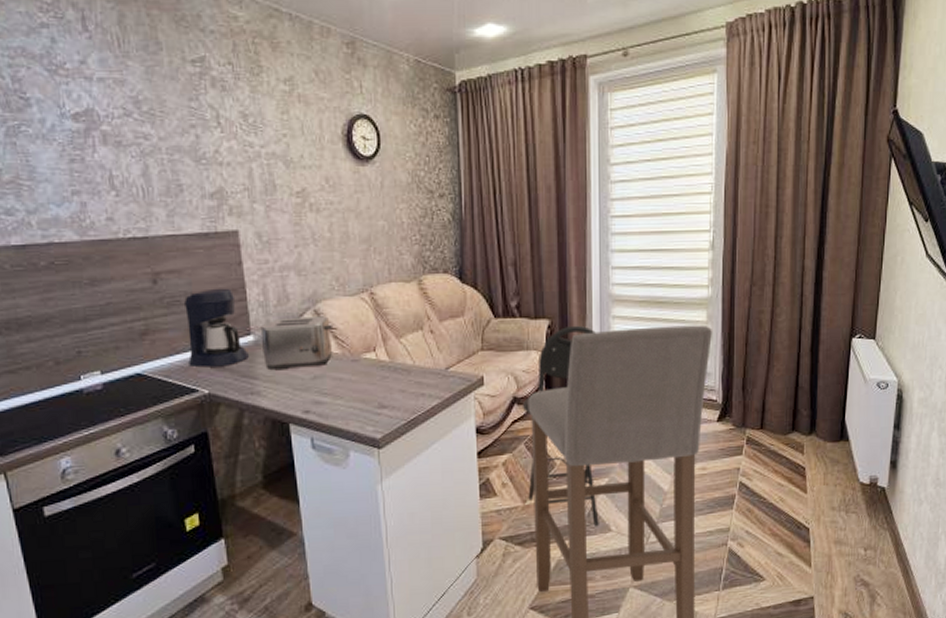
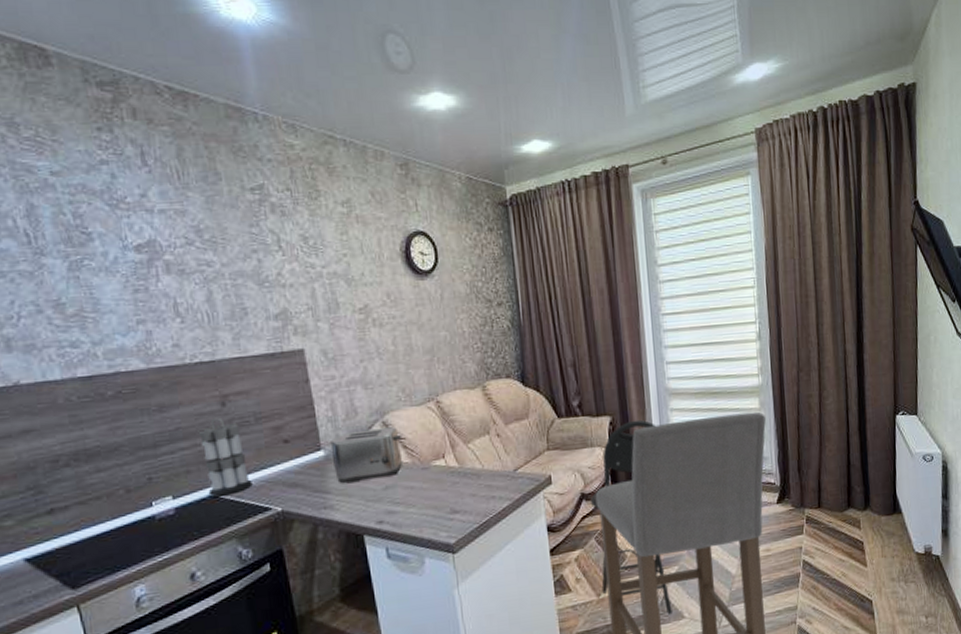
spice rack: none [128,295,181,375] -> present [198,417,253,497]
coffee maker: present [183,288,250,368] -> none [252,405,322,486]

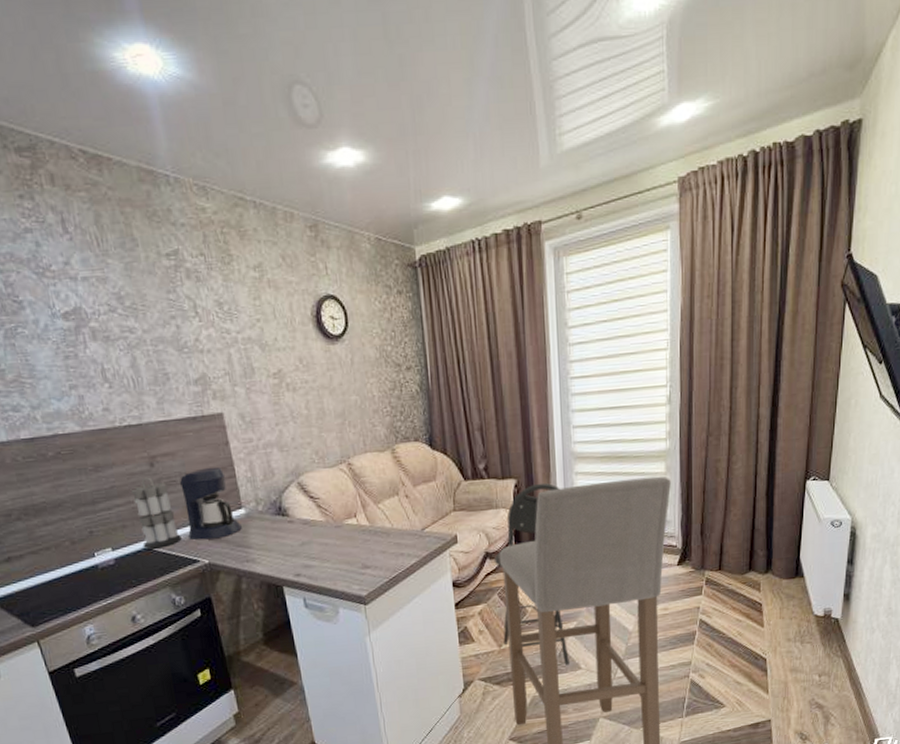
coffee maker: none [252,405,322,486] -> present [179,466,243,540]
toaster: present [330,427,403,484] -> none [250,487,317,540]

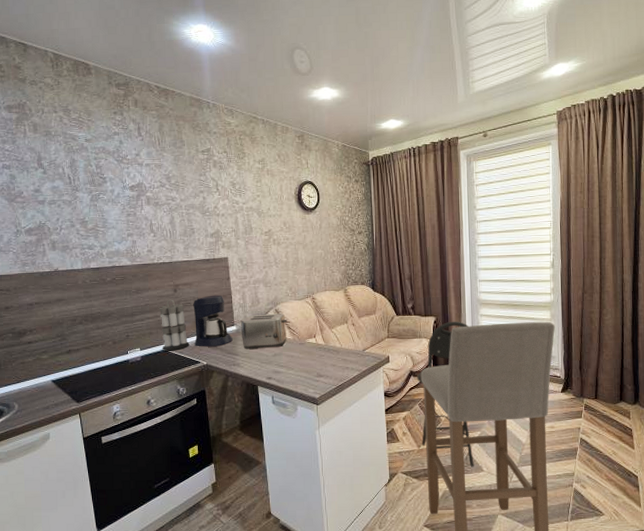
toaster: none [250,487,317,540] -> present [240,313,288,350]

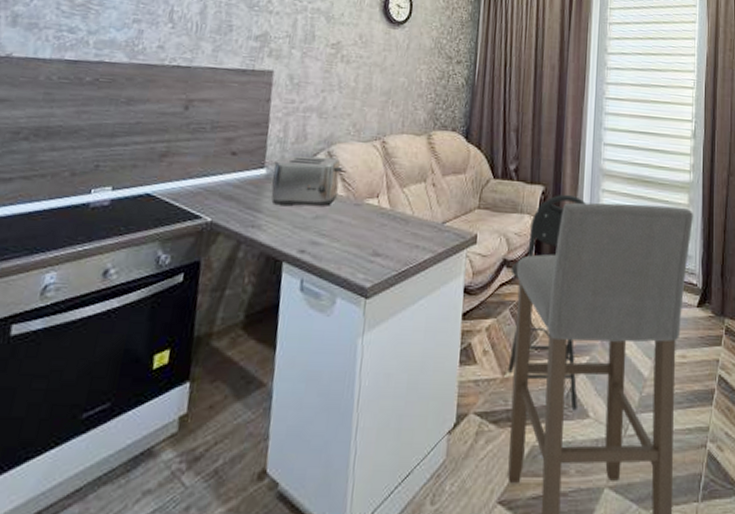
spice rack: present [158,299,189,351] -> none [146,119,195,197]
coffee maker: present [192,295,234,347] -> none [198,120,259,197]

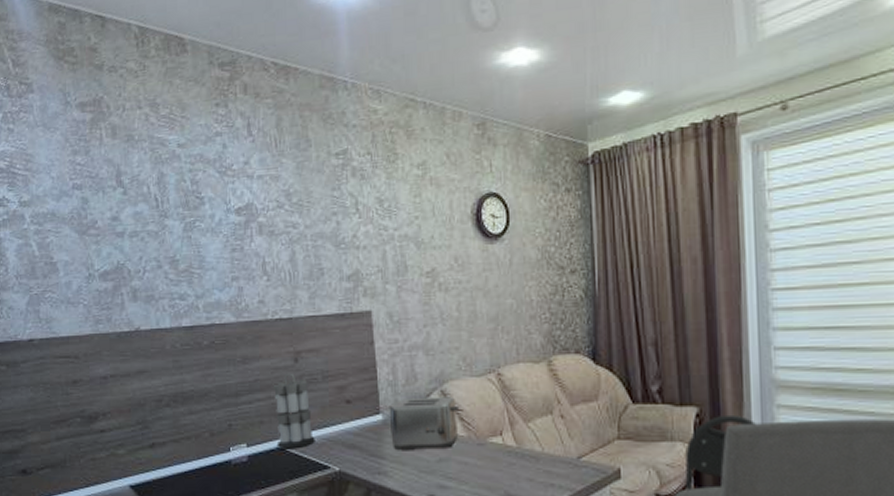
spice rack: none [146,119,195,197] -> present [272,373,315,449]

